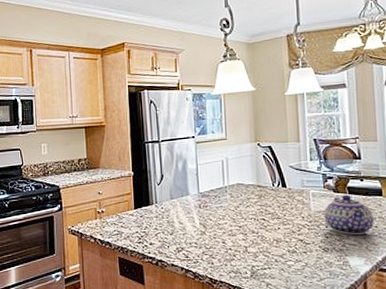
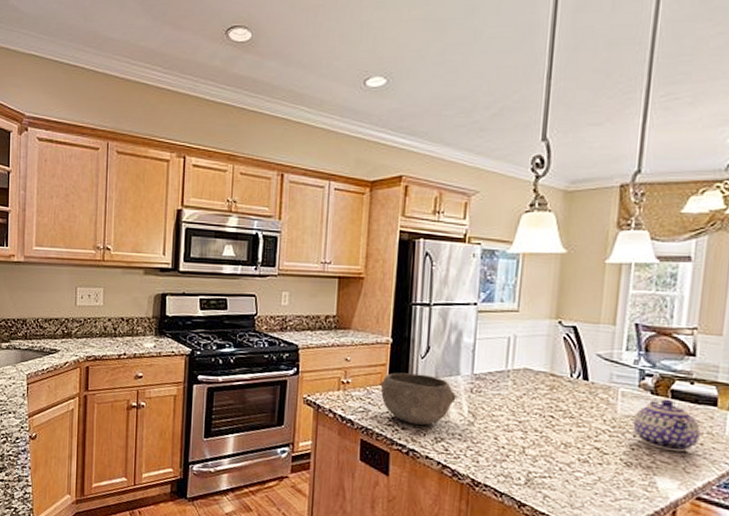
bowl: none [128,198,189,239] -> present [380,372,456,425]

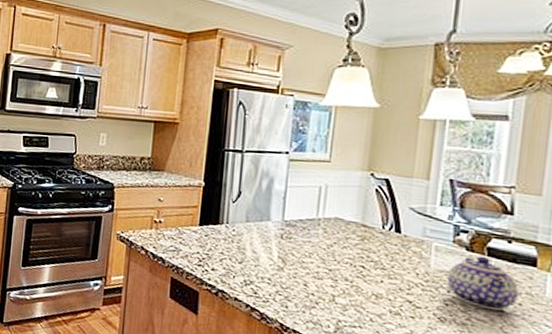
bowl: present [380,372,456,425] -> none [191,214,267,268]

